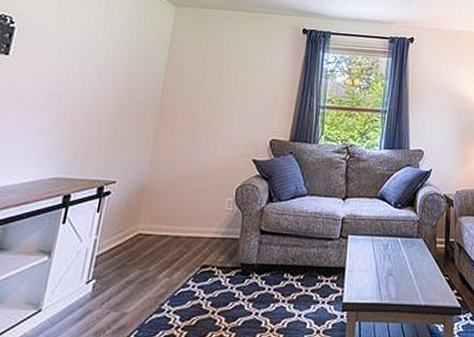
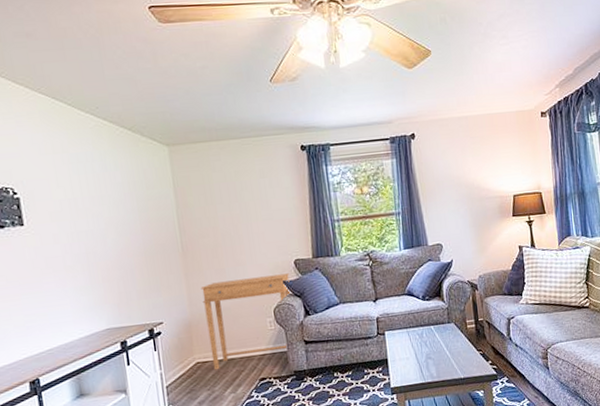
side table: none [154,148,263,247] -> present [200,273,290,370]

